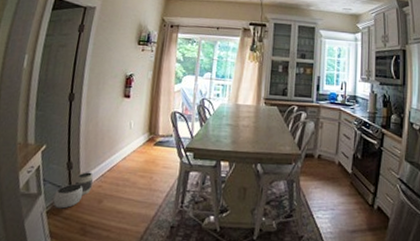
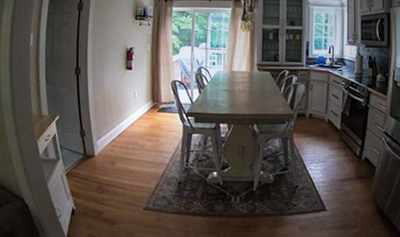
waste basket: present [53,172,93,209] -> none [71,138,105,171]

